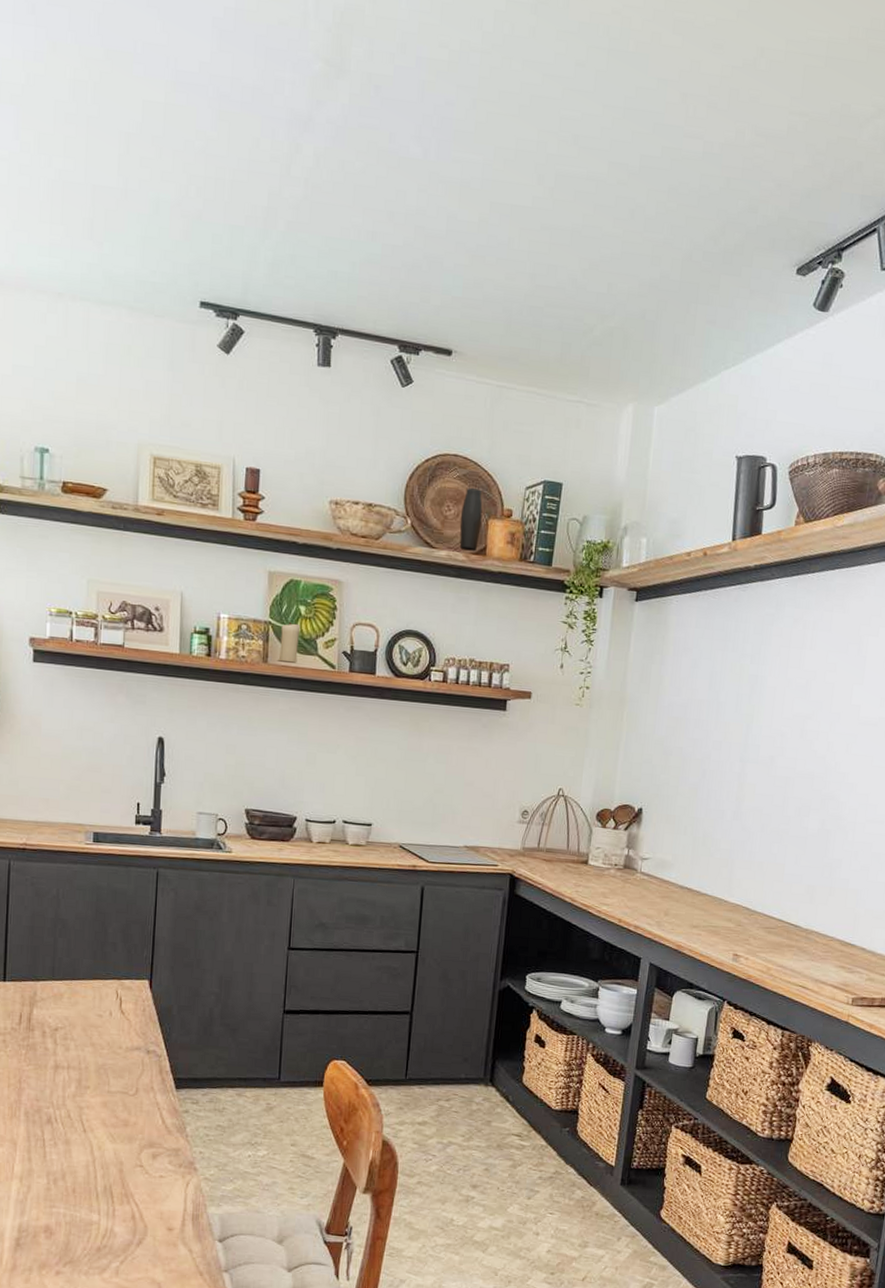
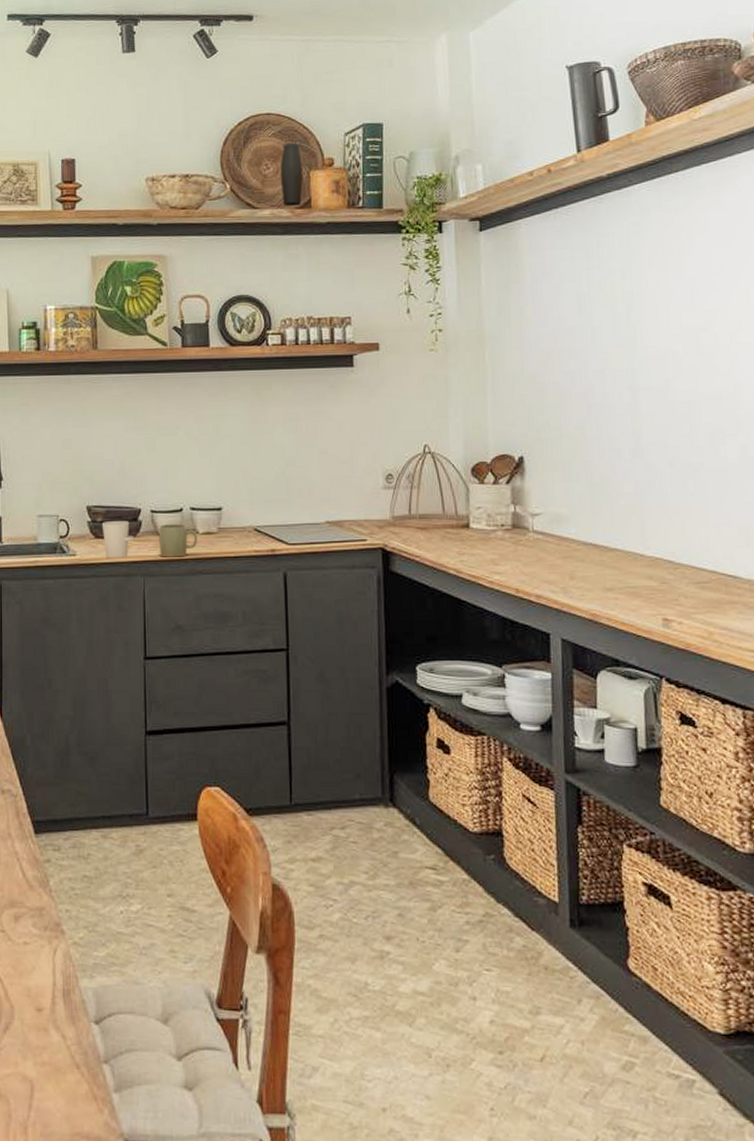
cup: none [258,824,288,860] -> present [102,521,134,559]
candle: present [277,621,301,663] -> none [107,304,128,346]
mug: none [310,833,347,864] -> present [158,524,197,557]

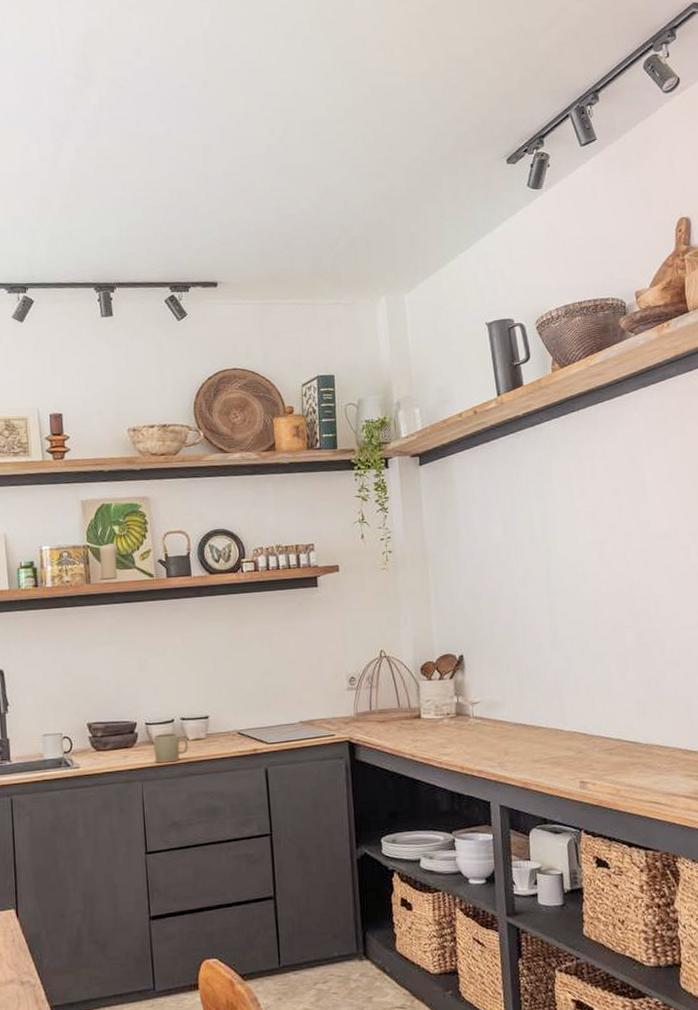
cup: present [102,521,134,559] -> none [102,734,132,769]
candle: none [107,304,128,346] -> present [99,542,118,580]
vase: present [280,143,303,206] -> none [246,394,268,450]

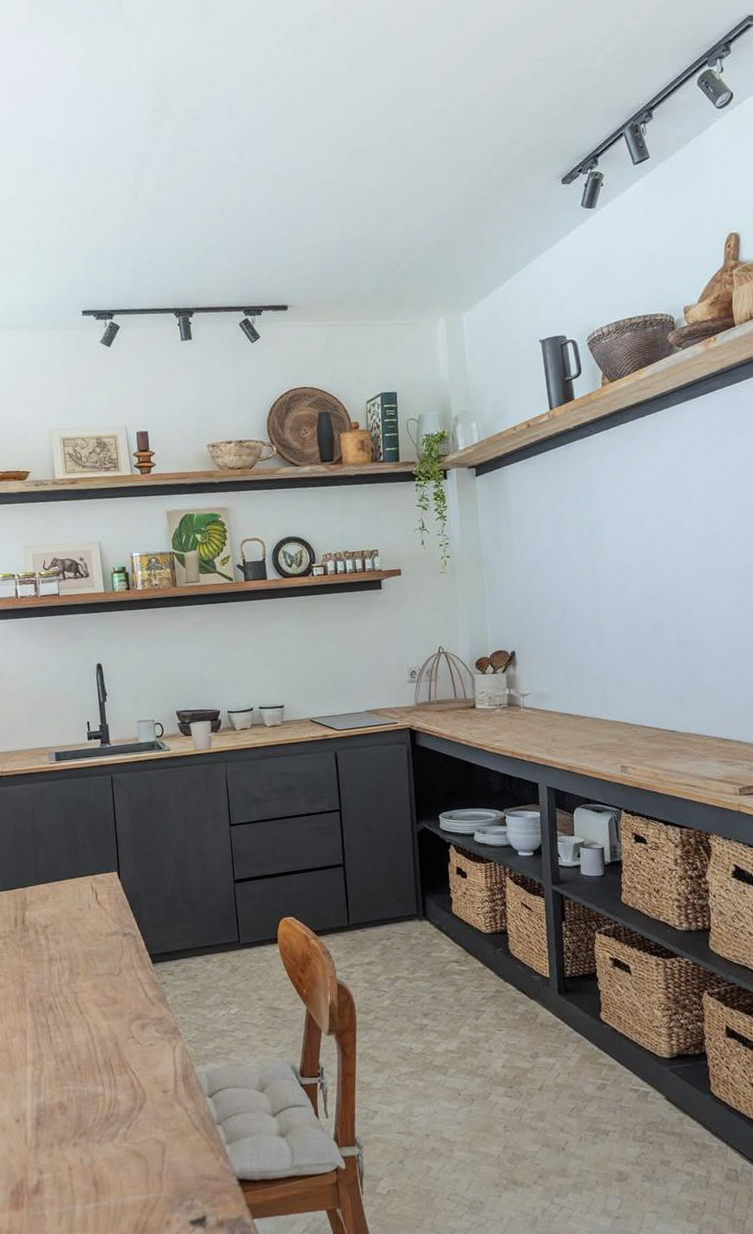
cup: none [102,734,132,769] -> present [190,721,216,751]
mug: present [153,733,188,763] -> none [235,720,266,747]
vase: none [246,394,268,450] -> present [316,411,335,463]

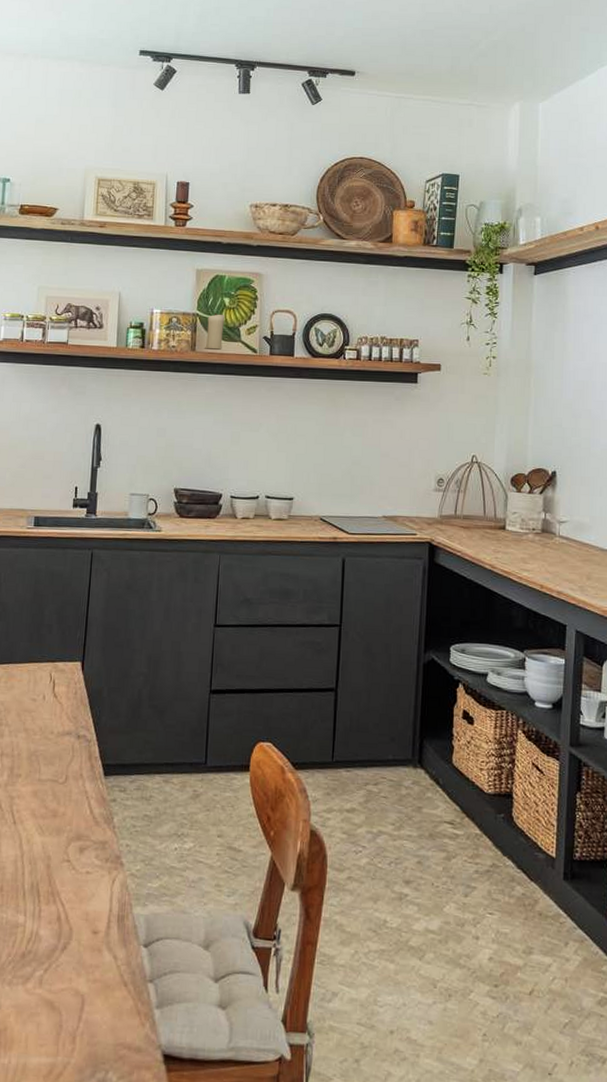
cup: present [190,721,216,751] -> none [186,503,214,537]
vase: present [316,411,335,463] -> none [367,185,387,240]

